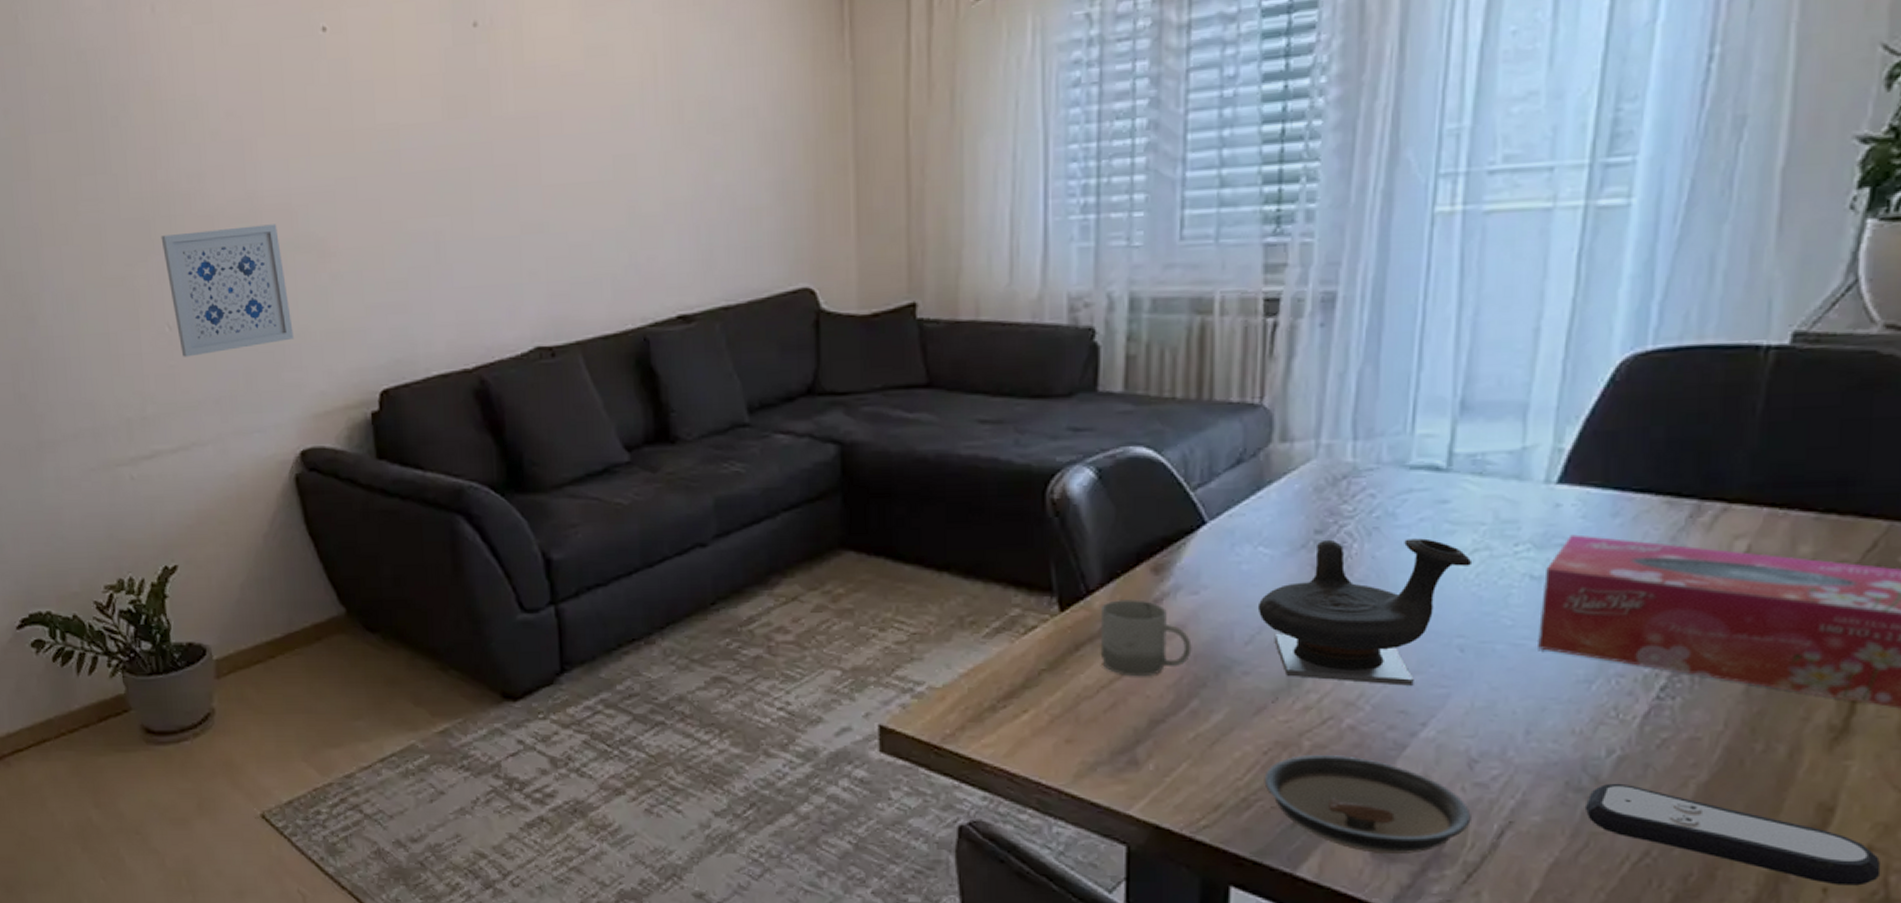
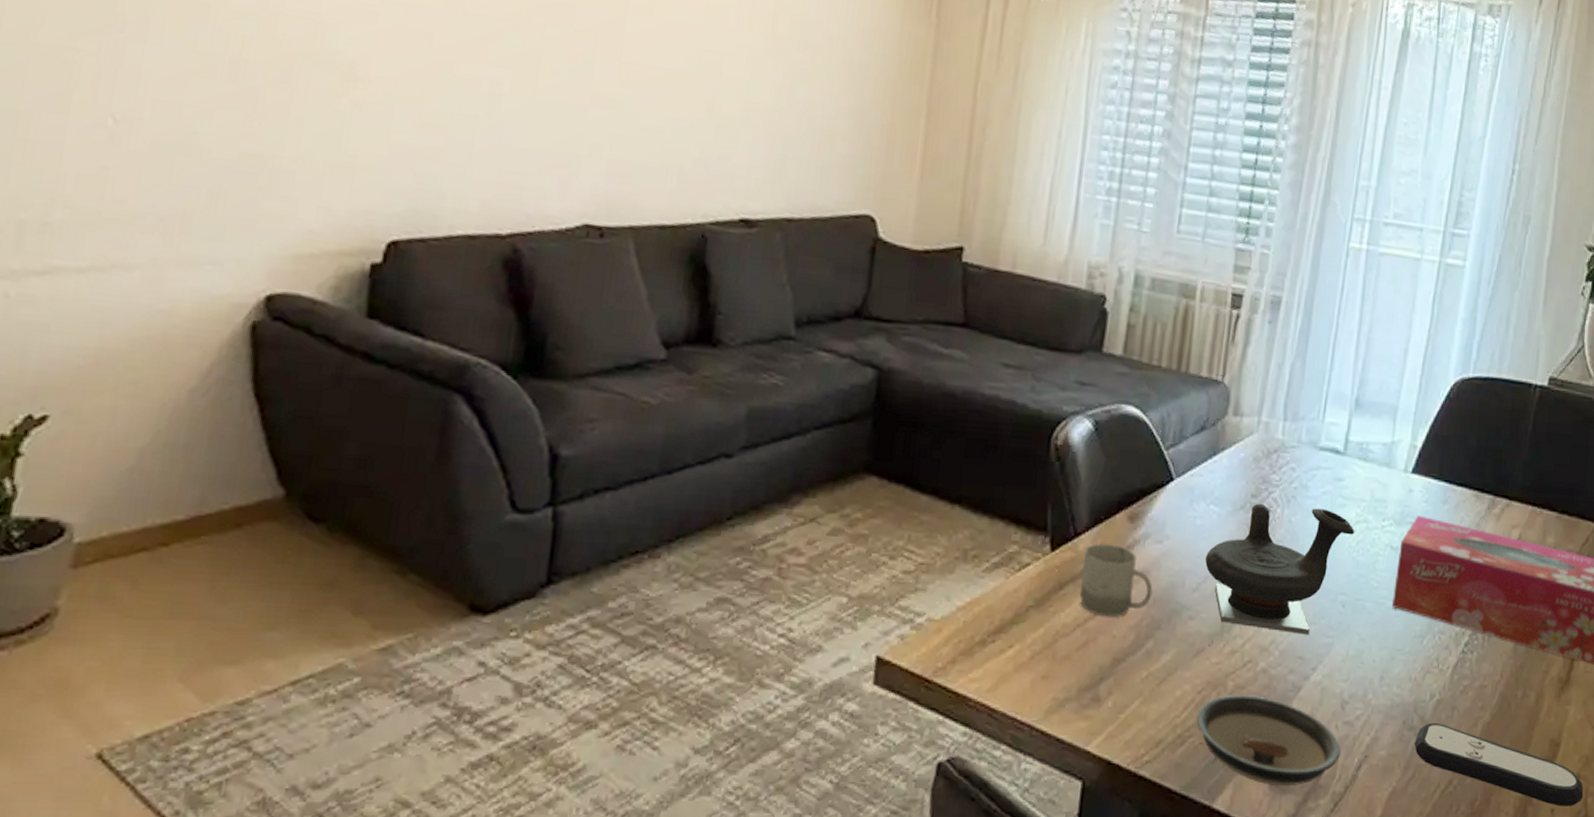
wall art: present [160,224,294,357] -> none [124,11,295,165]

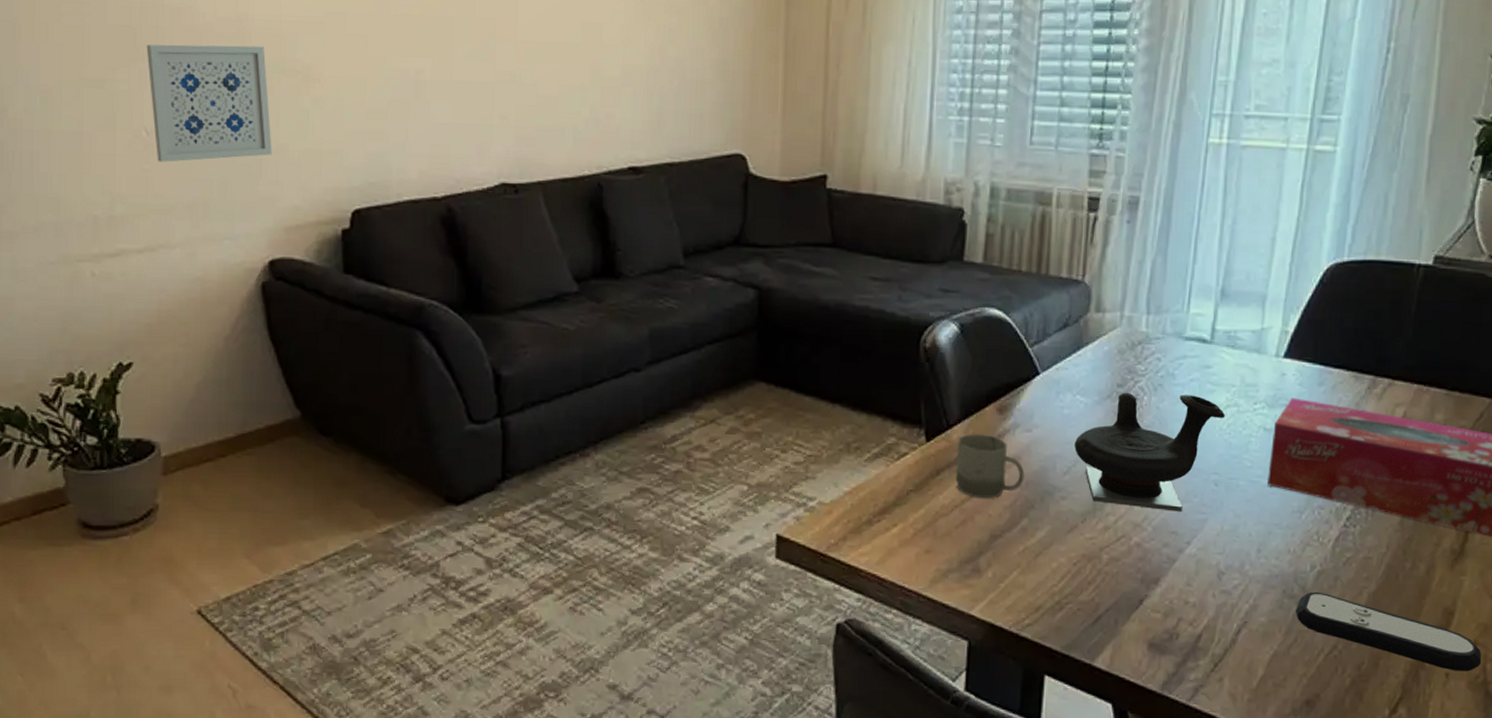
wall art: none [124,11,295,165] -> present [146,44,272,162]
saucer: present [1196,695,1341,787] -> none [1073,566,1219,648]

